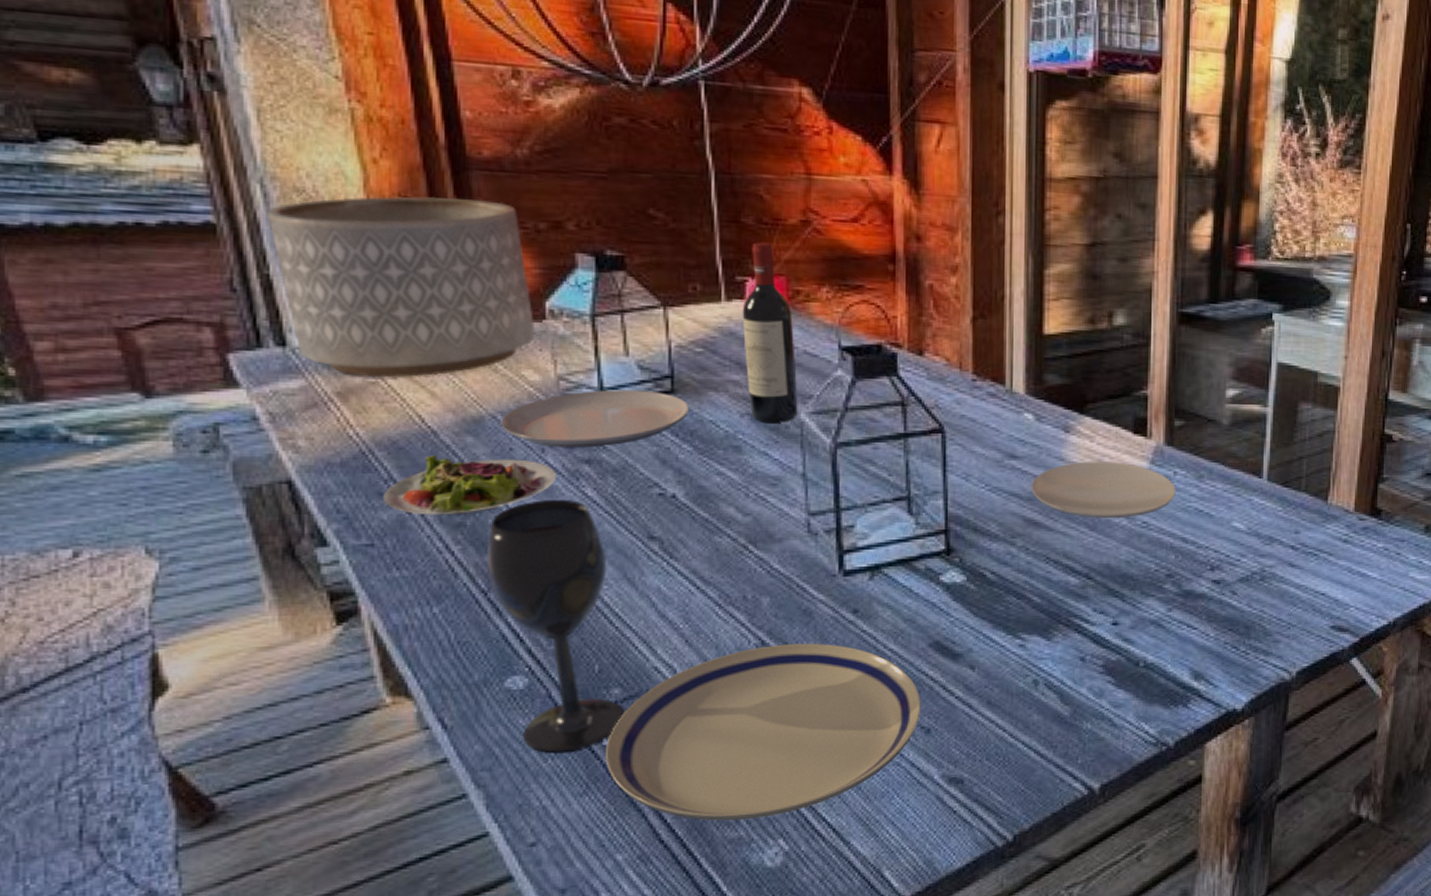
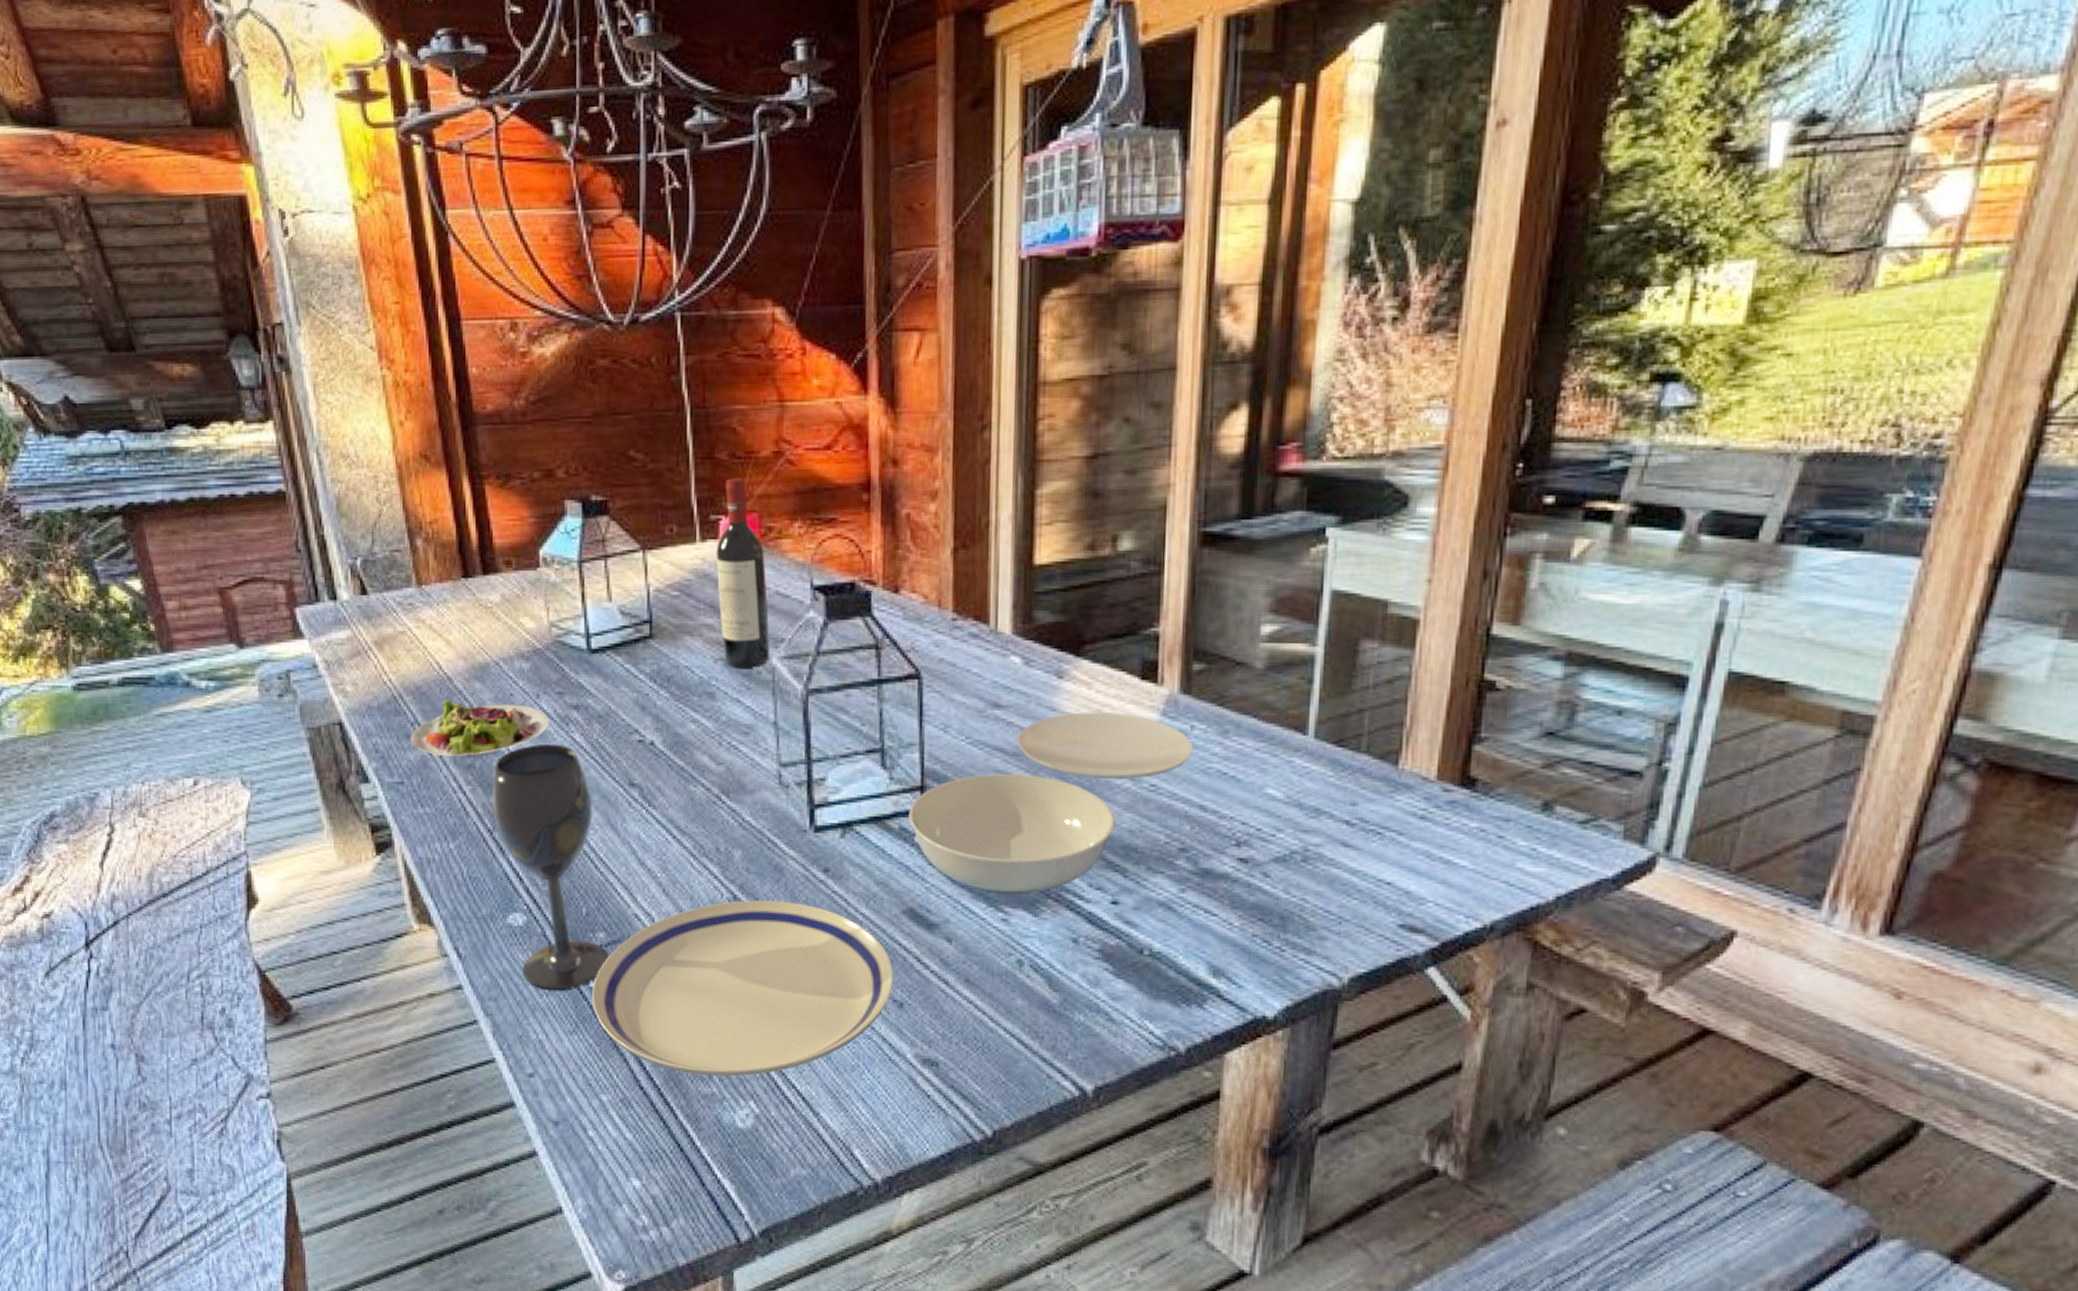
planter: present [266,196,536,378] -> none [321,452,531,628]
plate: present [501,390,689,448] -> none [503,636,666,694]
bowl: none [934,517,1115,623] -> present [909,774,1116,895]

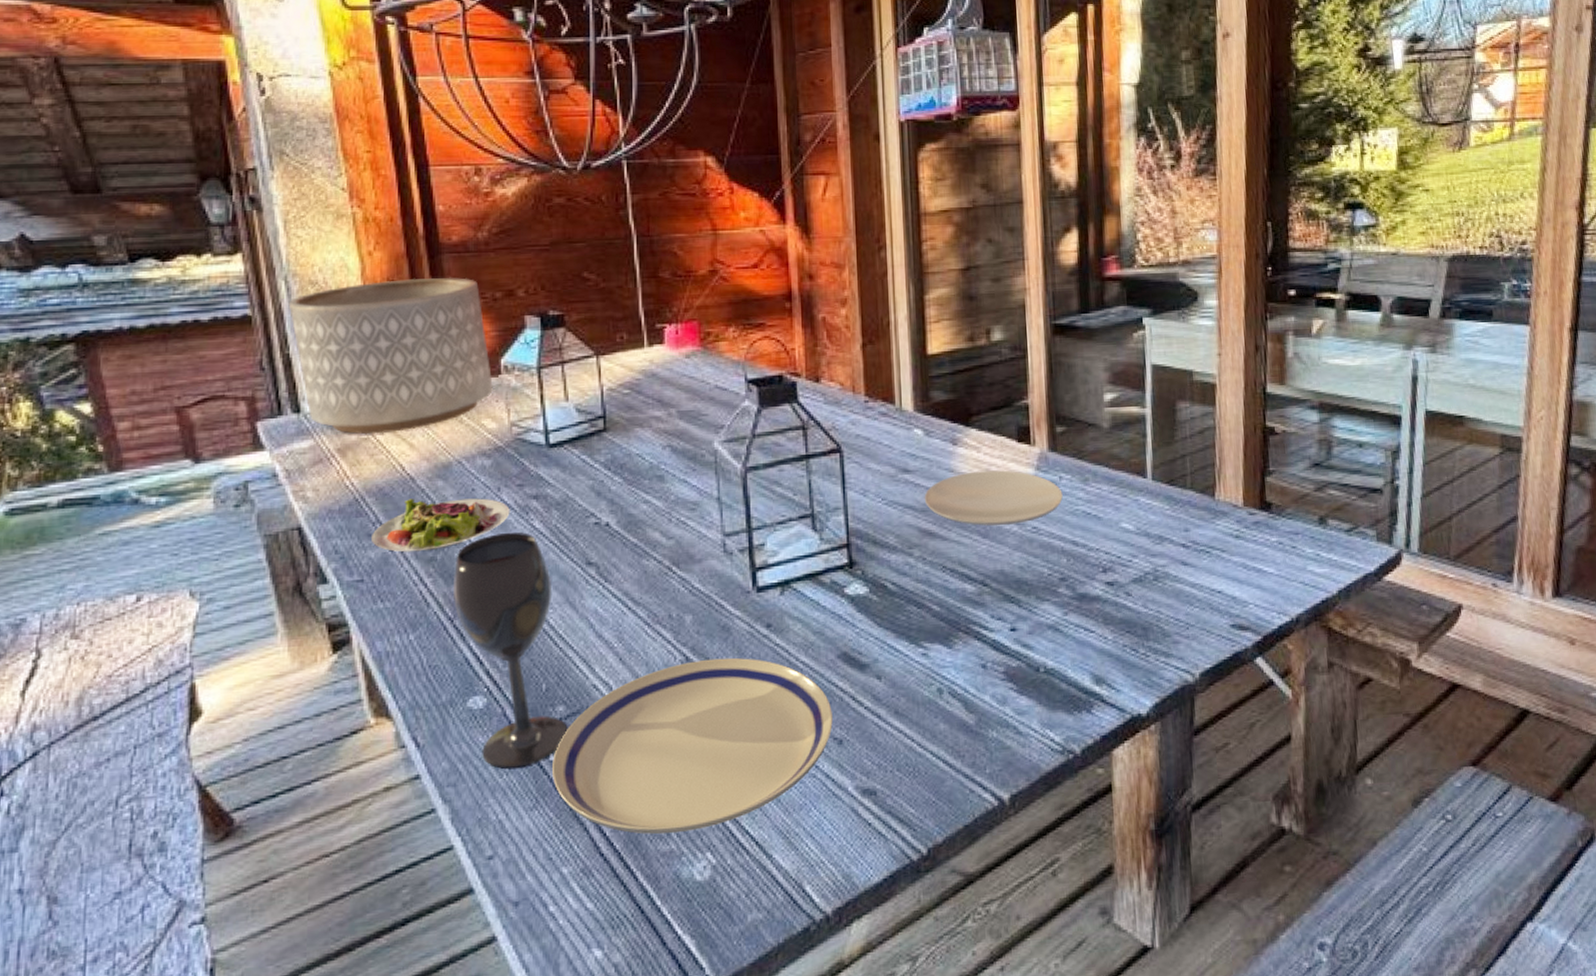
planter: none [321,452,531,628] -> present [288,277,493,435]
wine bottle: present [716,478,770,668] -> none [662,292,712,453]
bowl: present [909,774,1116,895] -> none [838,527,1008,632]

